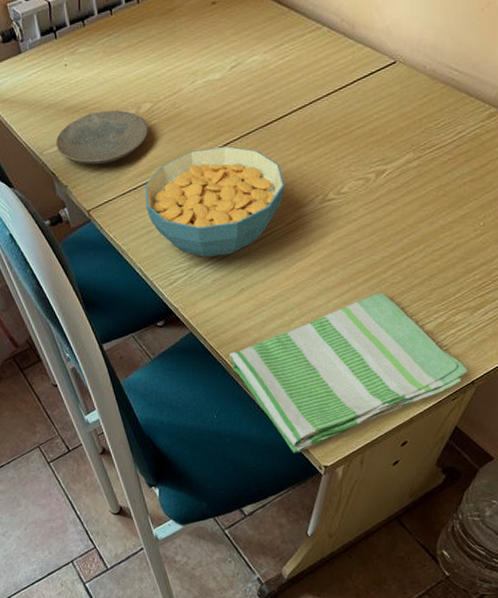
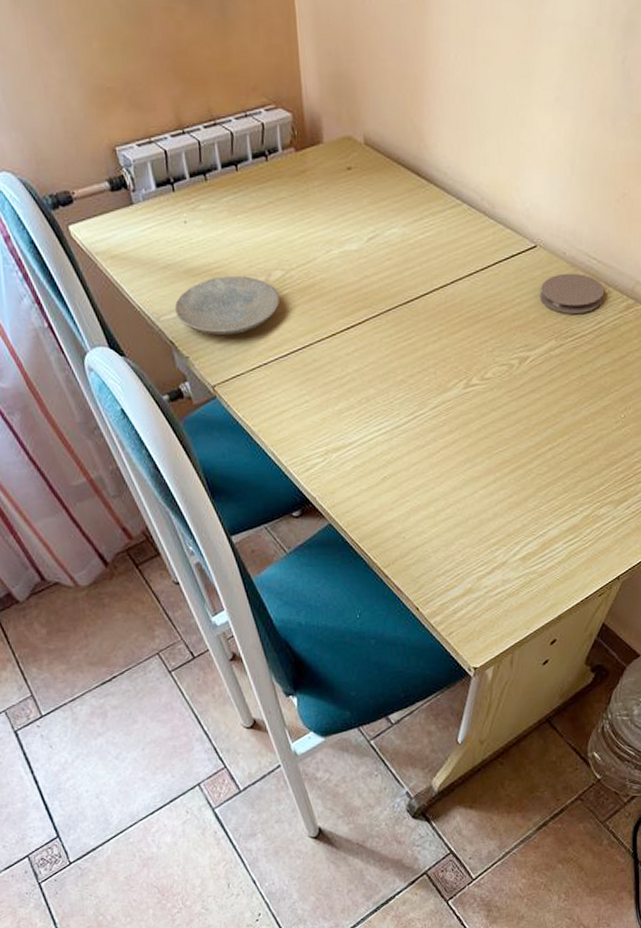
cereal bowl: present [144,146,285,257] -> none [276,322,428,442]
dish towel: present [229,292,468,453] -> none [371,483,613,655]
coaster: none [398,85,466,126] -> present [540,273,605,314]

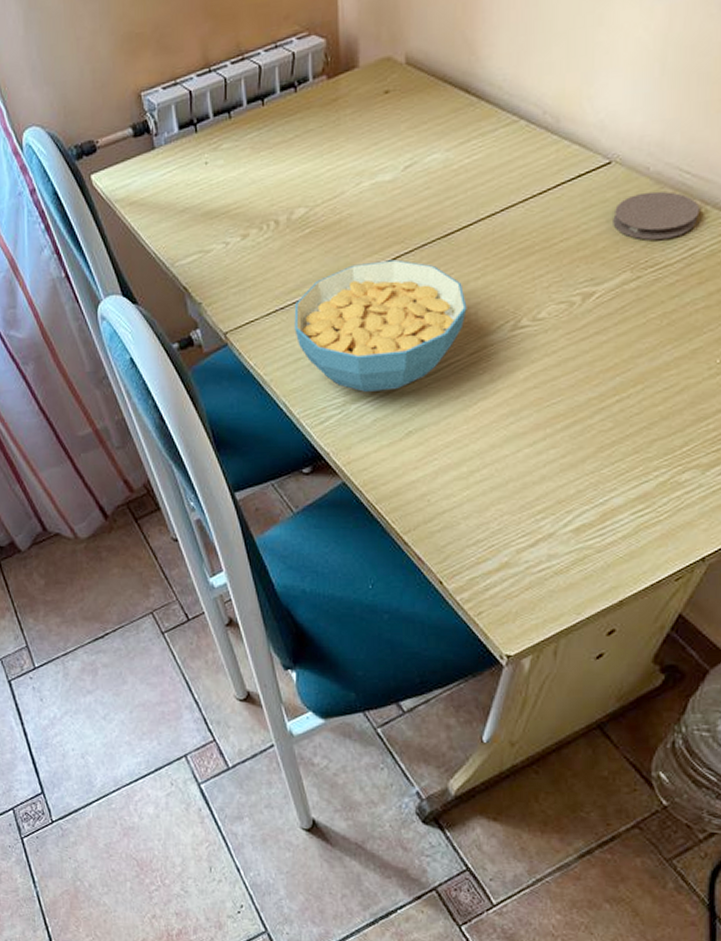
plate: present [174,276,280,336] -> none [190,216,302,280]
cereal bowl: none [276,322,428,442] -> present [294,259,467,392]

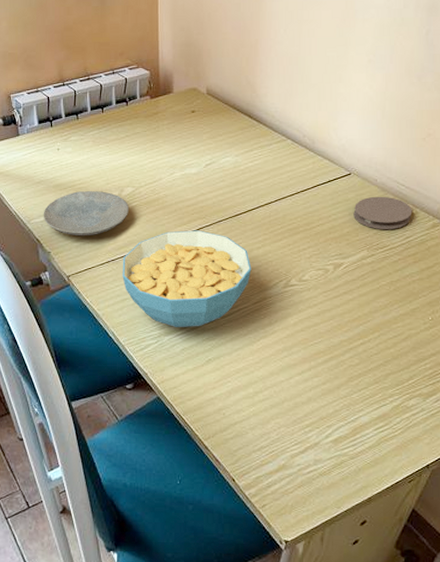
plate: none [190,216,302,280] -> present [43,191,130,236]

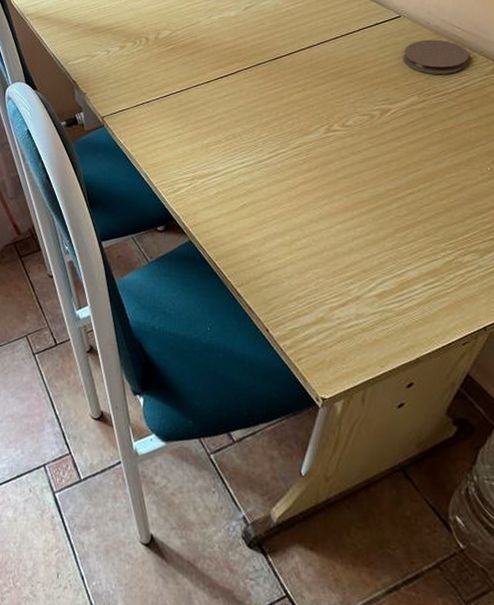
plate: present [43,191,130,236] -> none [80,34,166,78]
cereal bowl: present [122,230,252,327] -> none [156,73,291,171]

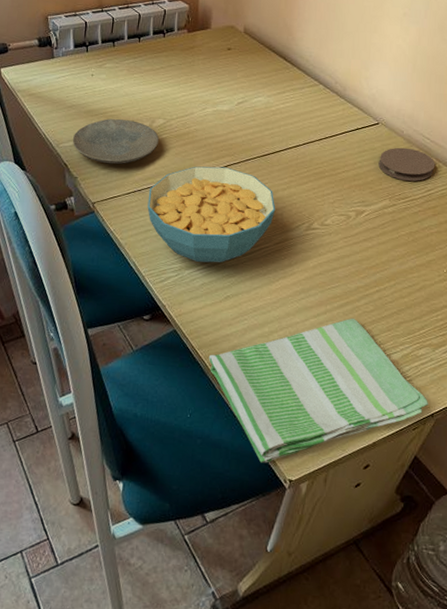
plate: none [80,34,166,78] -> present [72,119,160,164]
cereal bowl: none [156,73,291,171] -> present [147,166,276,263]
dish towel: none [226,223,479,380] -> present [208,318,428,463]

